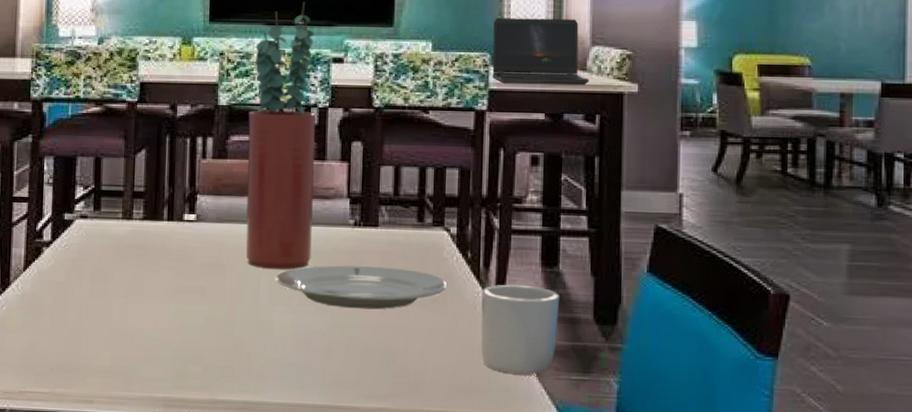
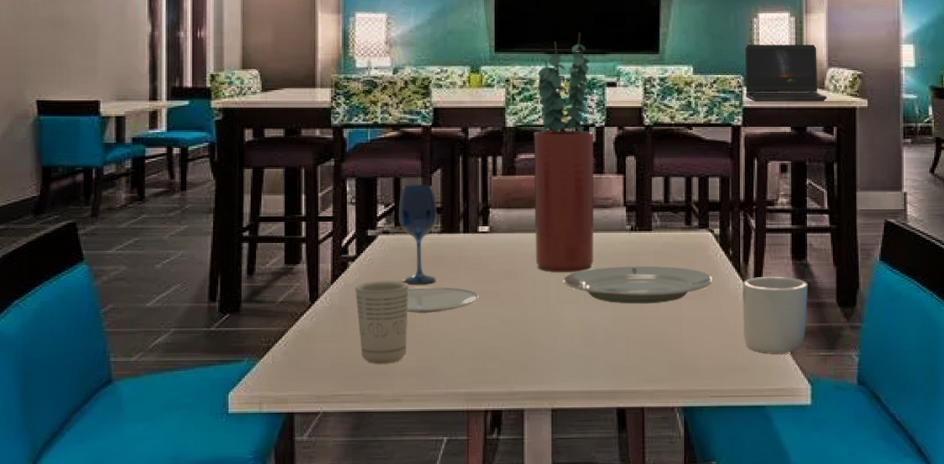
cup: none [49,269,106,360] -> present [355,280,408,363]
wineglass: none [98,164,140,276] -> present [399,183,437,284]
plate: none [104,278,182,307] -> present [407,286,479,313]

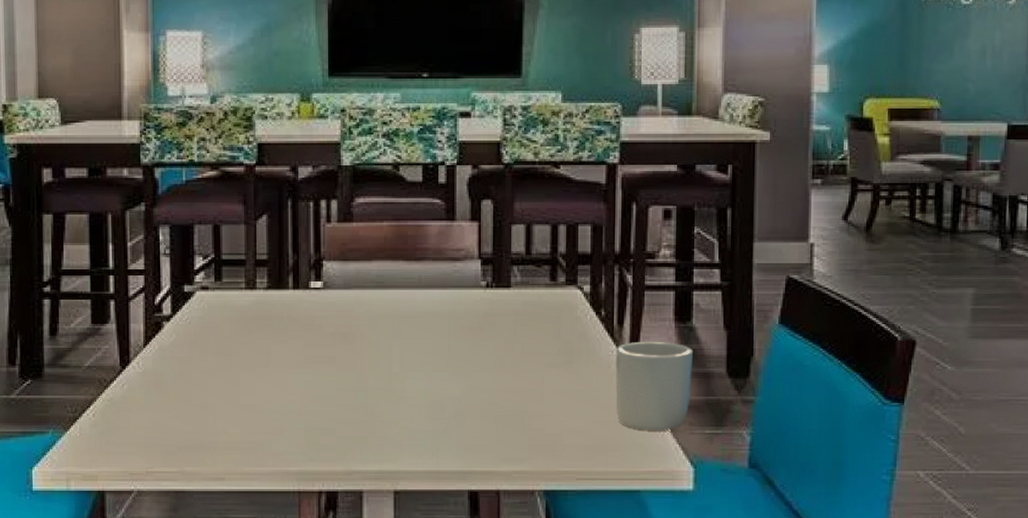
cup: present [355,280,408,363] -> none [171,343,231,437]
wineglass: present [399,183,437,284] -> none [219,232,263,348]
plate: present [407,286,479,313] -> none [230,350,312,380]
vase: present [534,32,594,272] -> none [374,52,444,335]
plate: present [562,266,713,304] -> none [407,329,582,372]
laptop computer: present [745,44,828,102] -> none [624,65,722,135]

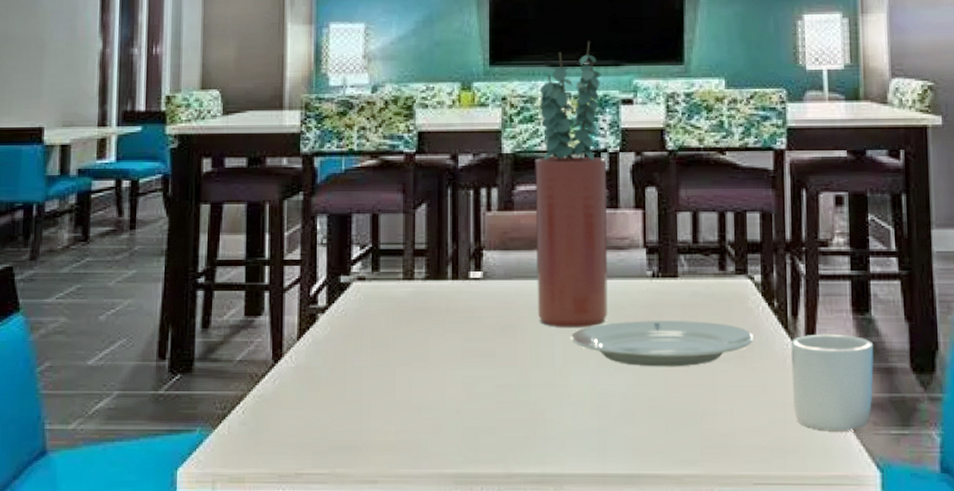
vase: none [374,52,444,335] -> present [535,41,608,327]
plate: none [407,329,582,372] -> present [570,321,755,367]

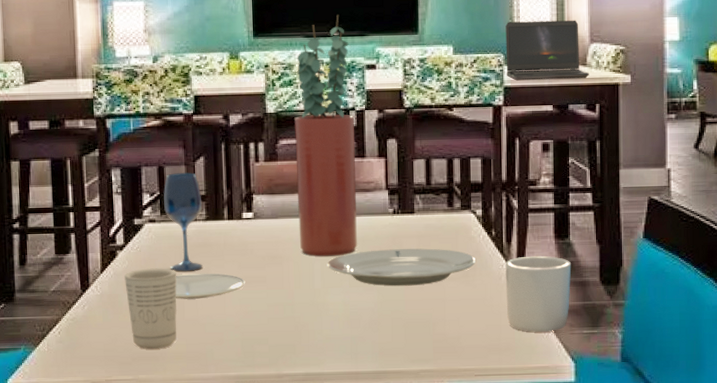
cup: none [325,336,387,436] -> present [124,268,177,349]
wineglass: none [377,221,421,341] -> present [164,172,203,271]
plate: none [386,344,471,376] -> present [175,273,246,299]
laptop computer: none [788,50,892,121] -> present [505,20,590,81]

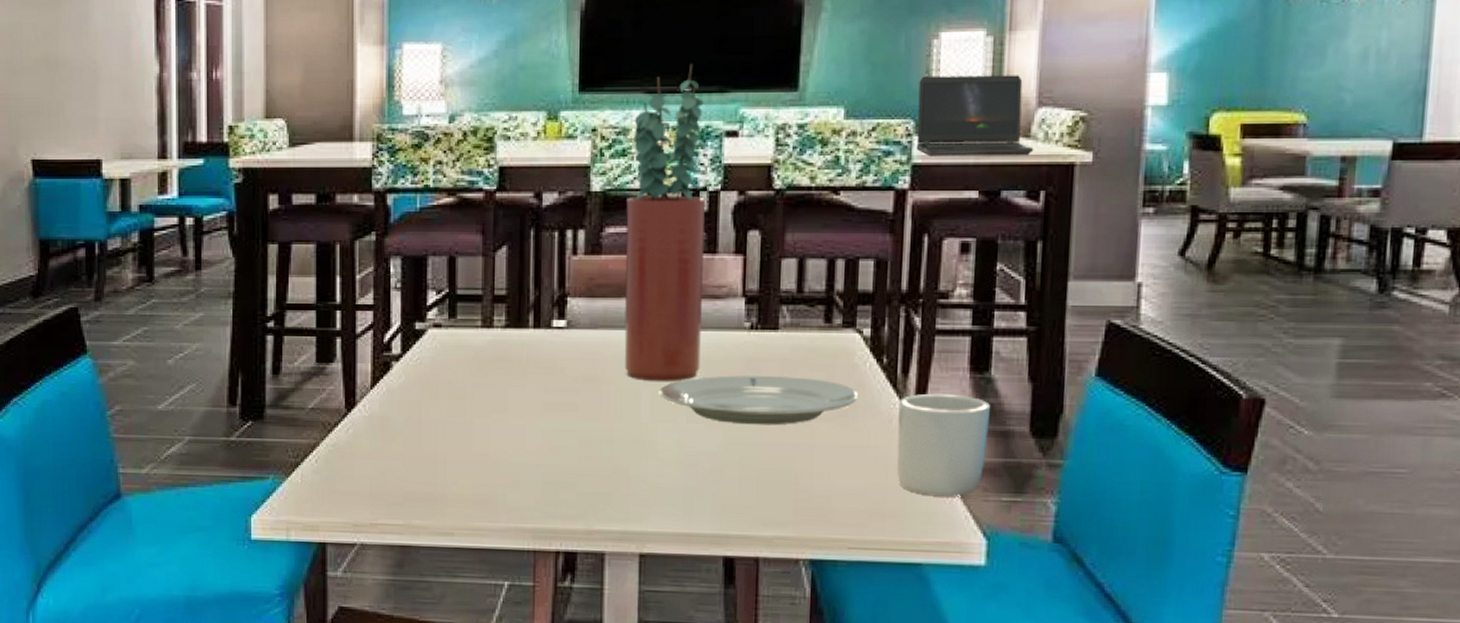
cup: present [124,268,177,349] -> none [400,386,464,488]
wineglass: present [164,172,203,271] -> none [454,264,501,392]
plate: present [175,273,246,299] -> none [462,395,552,428]

